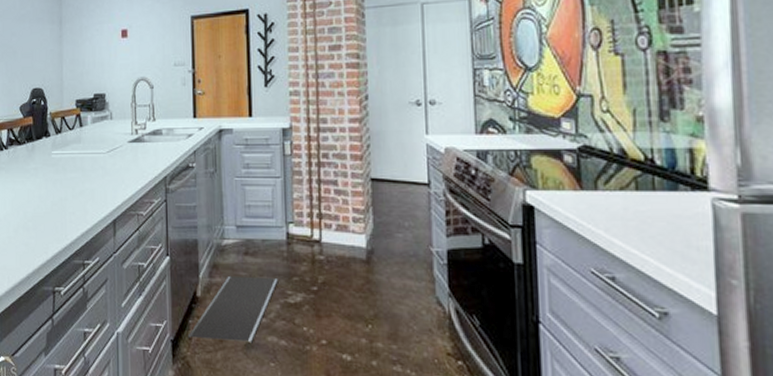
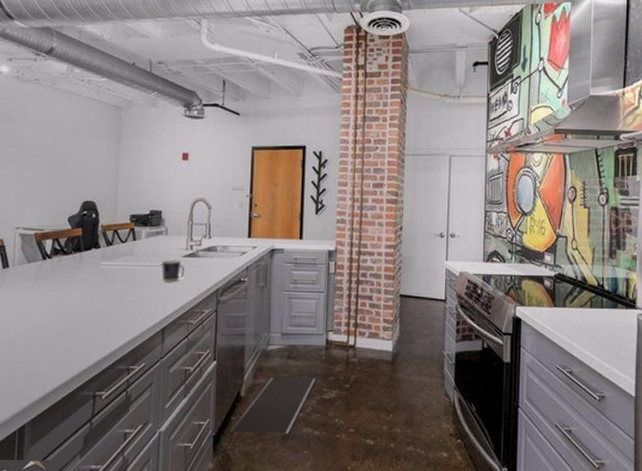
mug: none [109,145,132,171] -> present [161,259,185,283]

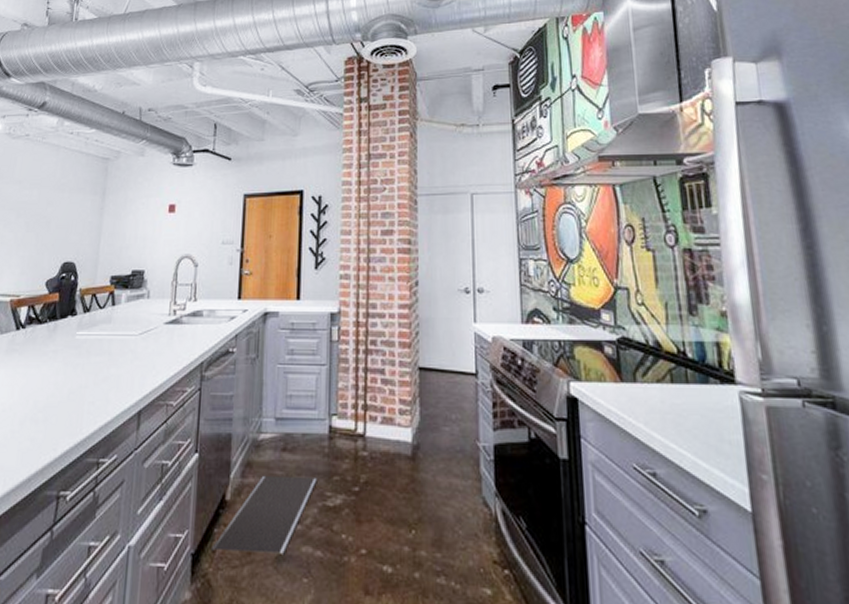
mug: present [161,259,185,283] -> none [140,327,167,355]

